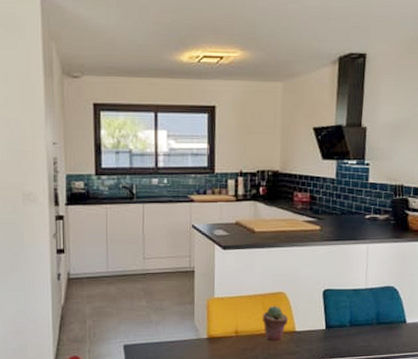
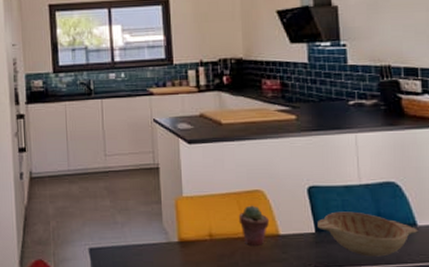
decorative bowl: none [328,311,406,349] -> present [317,211,417,257]

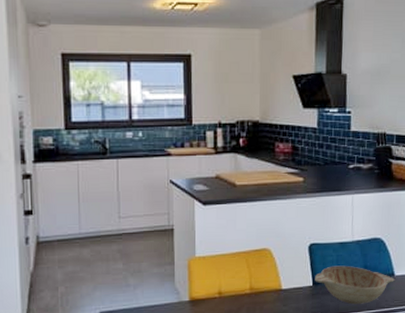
potted succulent: present [238,205,269,247] -> none [246,263,273,301]

